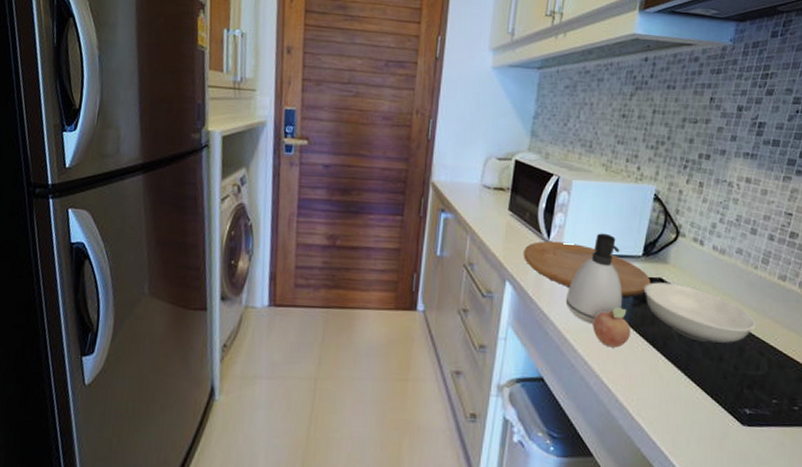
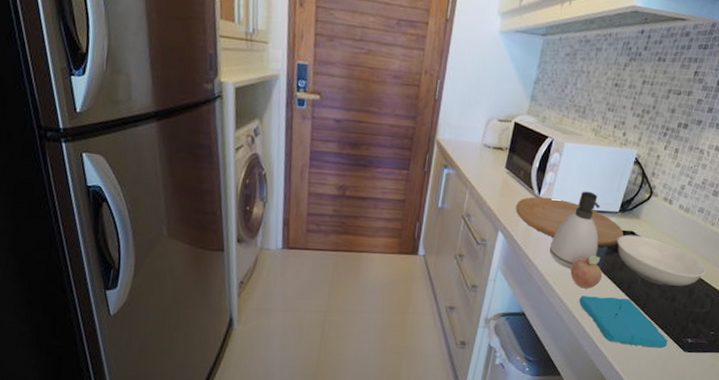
sponge: none [606,356,721,422] -> present [579,296,668,348]

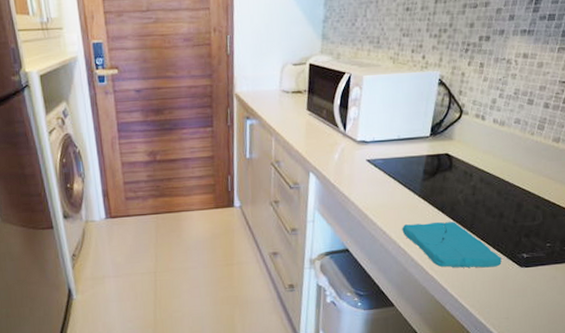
cutting board: present [516,196,624,248] -> none [324,132,439,175]
soap dispenser: present [549,191,600,270] -> none [363,120,414,200]
fruit: present [570,254,603,289] -> none [388,182,423,218]
bowl: present [617,234,707,286] -> none [433,156,533,203]

